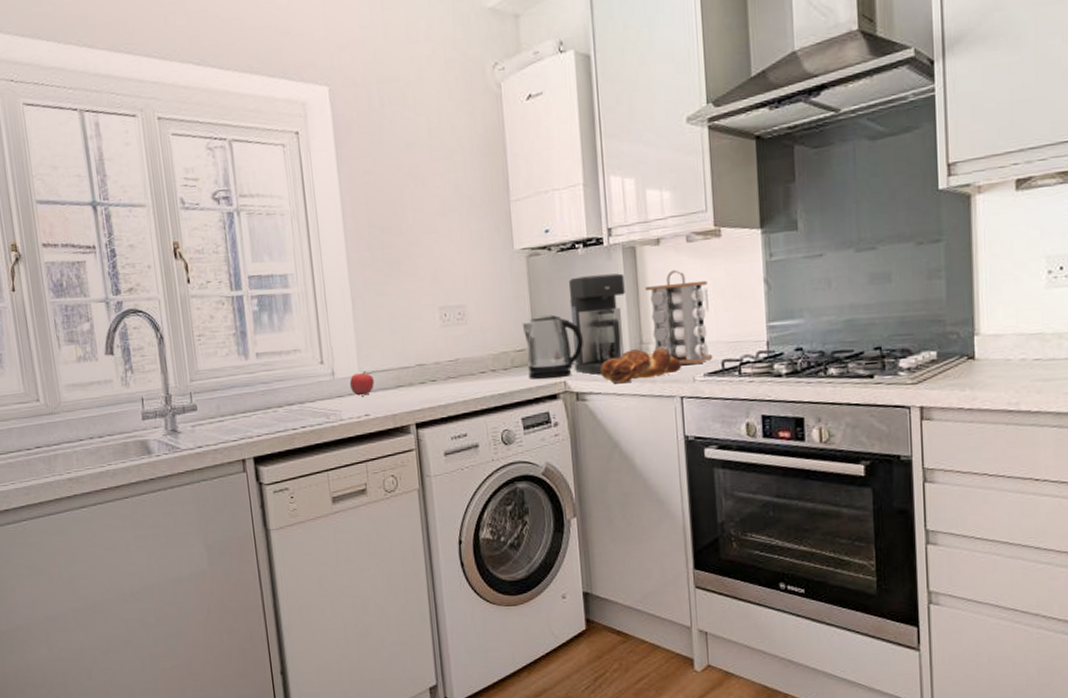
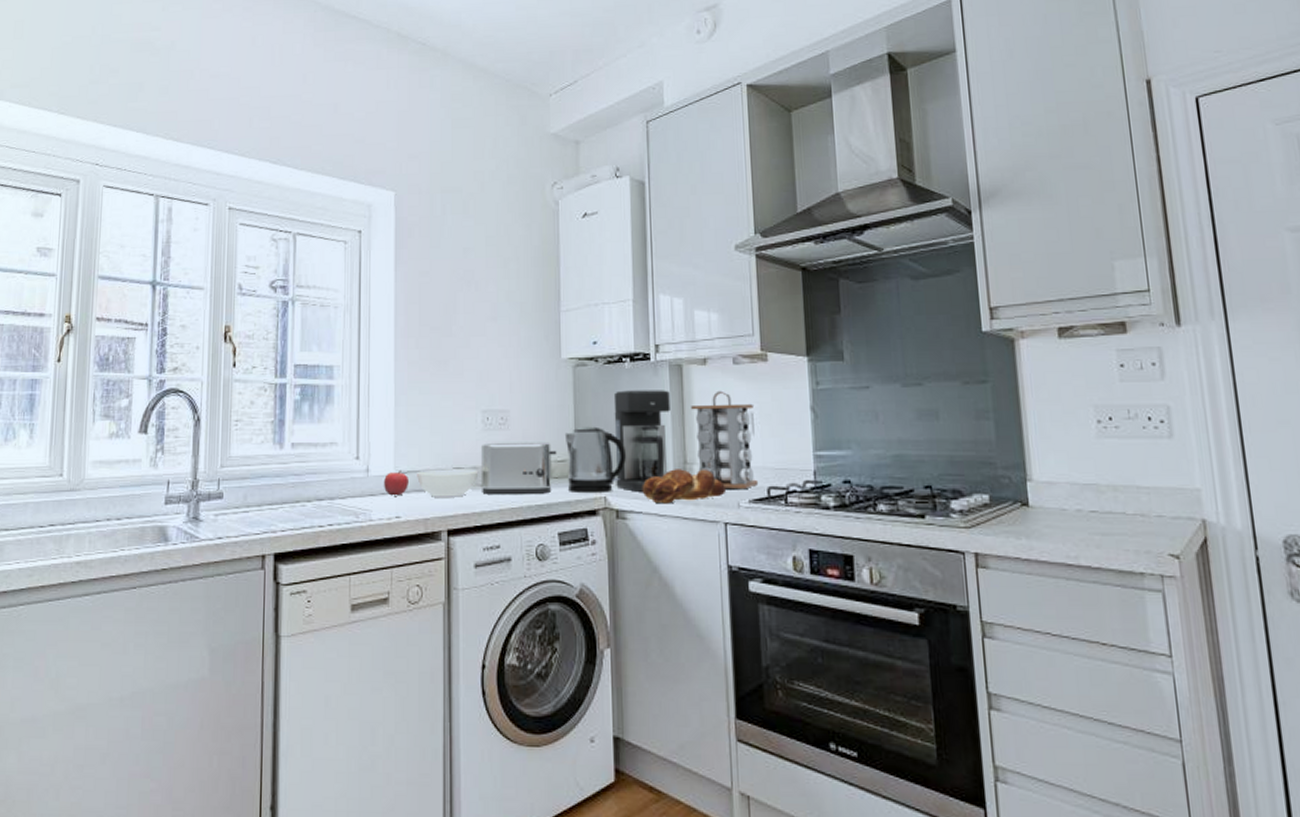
bowl: none [380,365,441,394] -> present [416,469,479,497]
toaster: none [440,333,516,389] -> present [480,442,557,496]

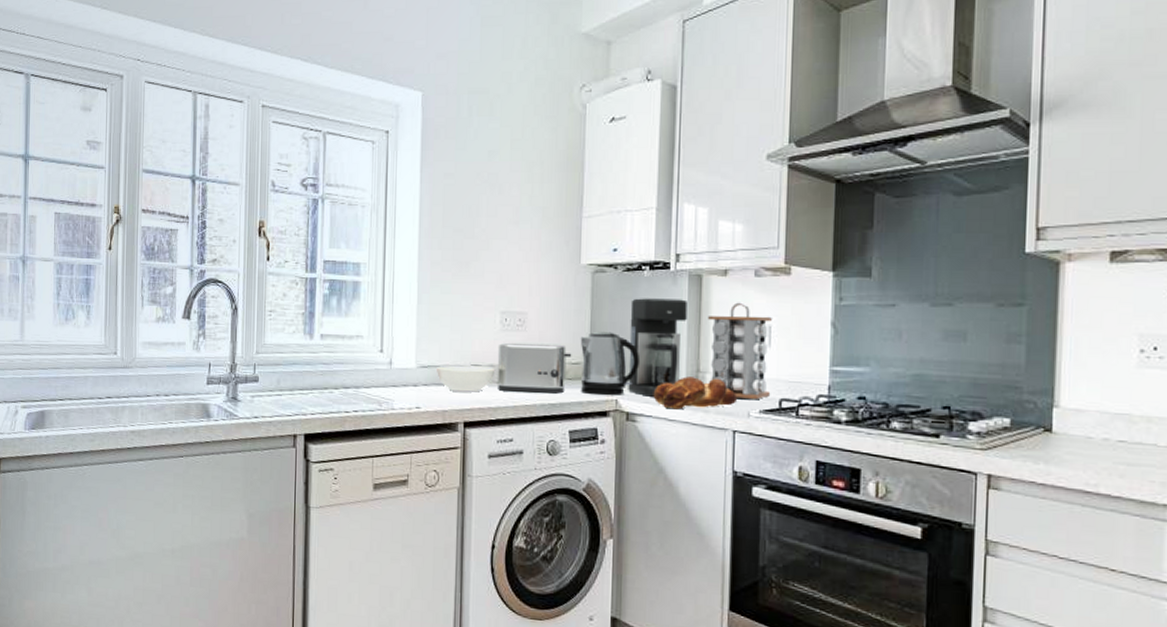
fruit: present [384,469,408,496] -> none [406,364,429,388]

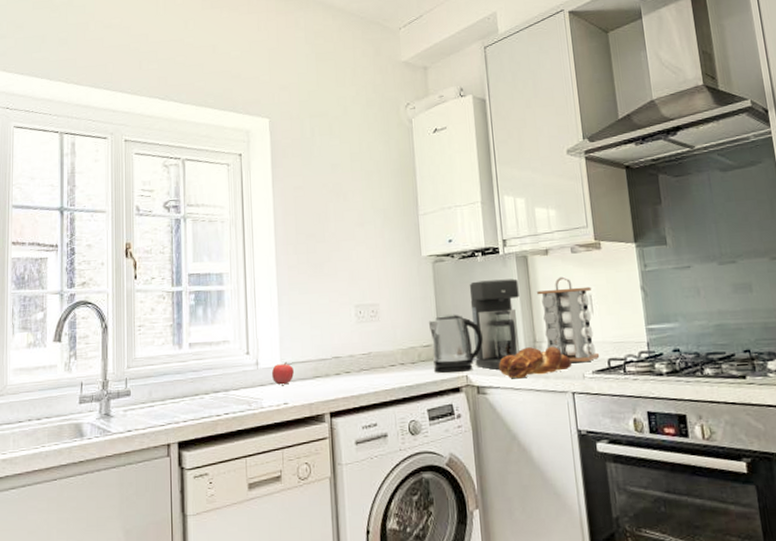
fruit: none [406,364,429,388] -> present [272,361,294,385]
bowl: present [435,365,496,392] -> none [299,357,355,384]
toaster: present [497,342,572,394] -> none [355,330,423,380]

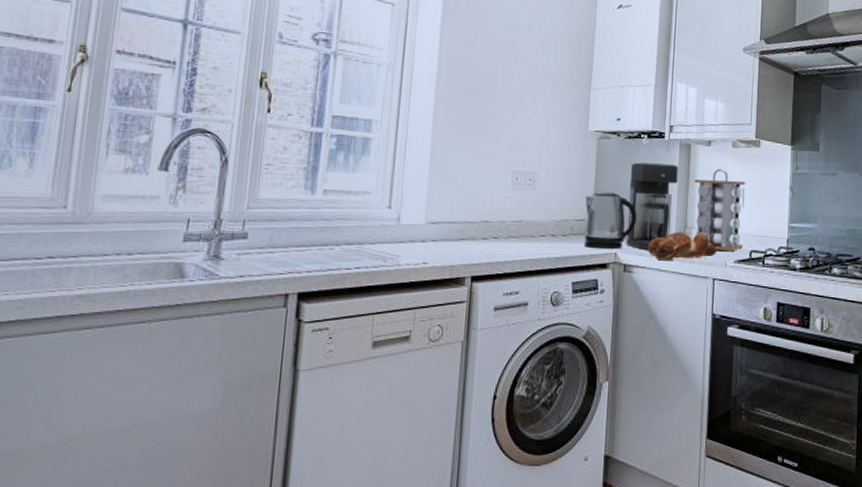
fruit: present [272,361,294,385] -> none [414,220,438,244]

